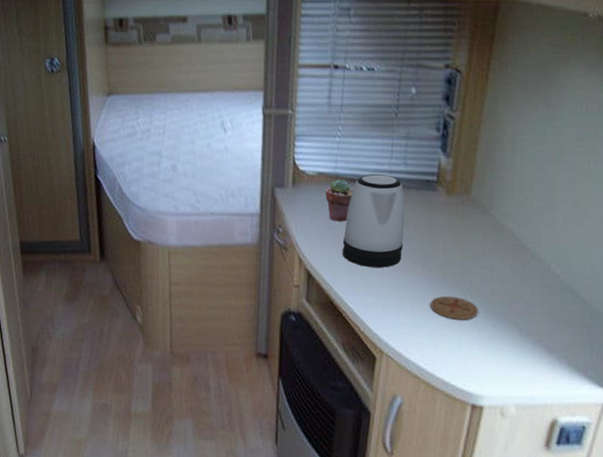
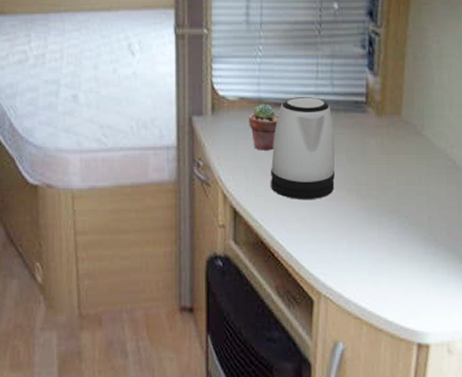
coaster: present [430,295,479,321] -> none [367,225,418,252]

